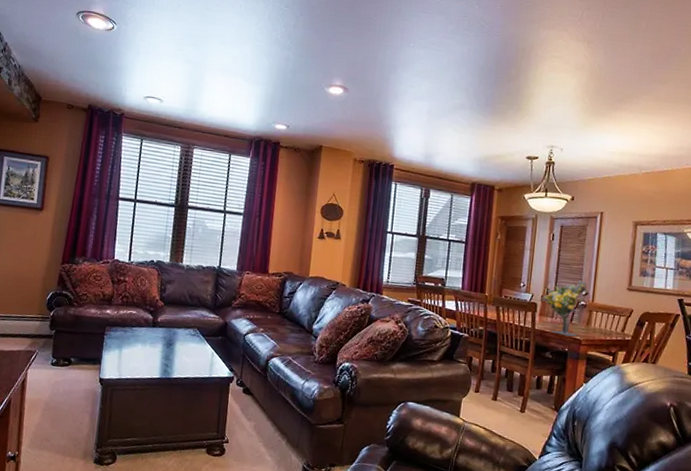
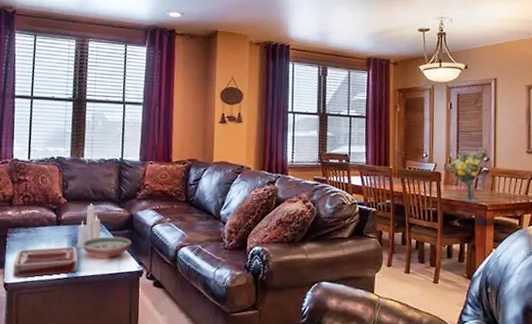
decorative tray: none [108,347,172,375] -> present [13,246,78,278]
candle: none [171,308,196,351] -> present [77,204,101,248]
decorative bowl: none [176,341,224,363] -> present [82,236,131,259]

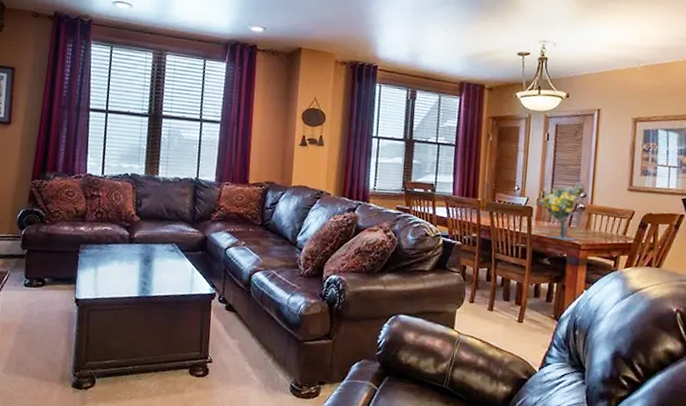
decorative tray: present [13,246,78,278] -> none [84,265,150,295]
candle: present [77,204,101,248] -> none [149,223,174,268]
decorative bowl: present [82,236,131,259] -> none [154,257,205,280]

